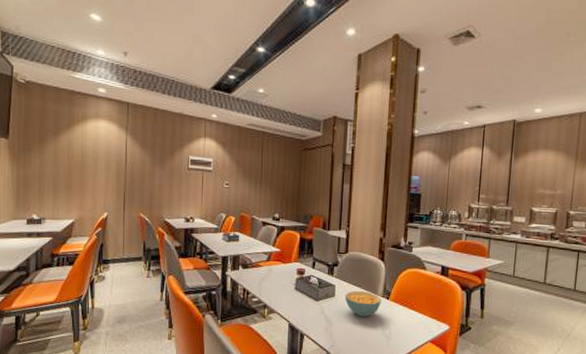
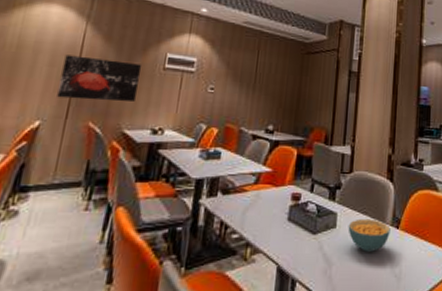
wall art: none [115,161,172,197] -> present [57,54,142,102]

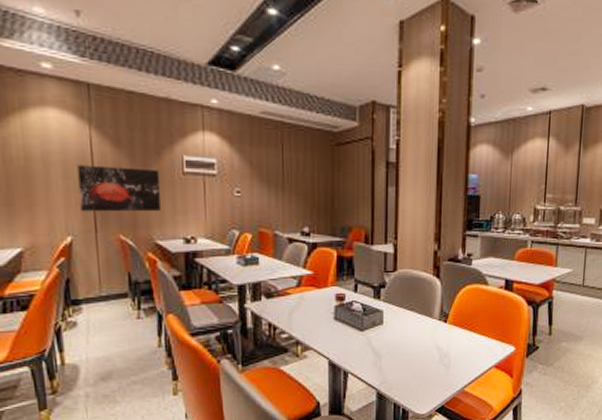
cereal bowl: present [348,218,391,252] -> none [395,314,438,345]

